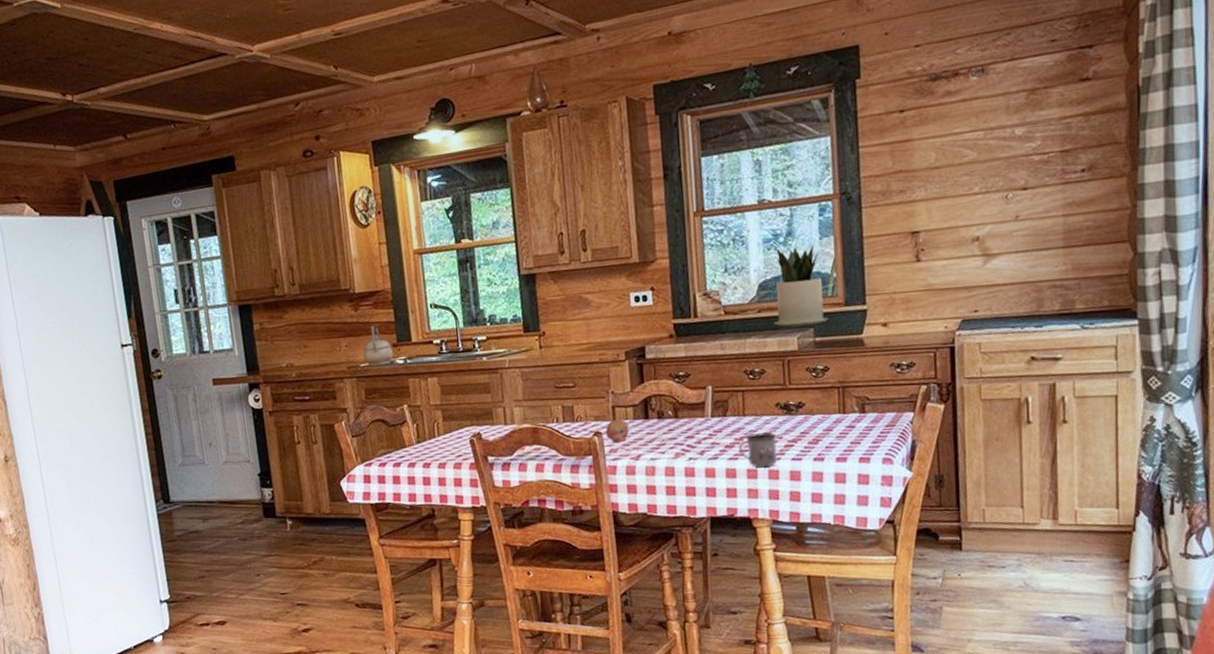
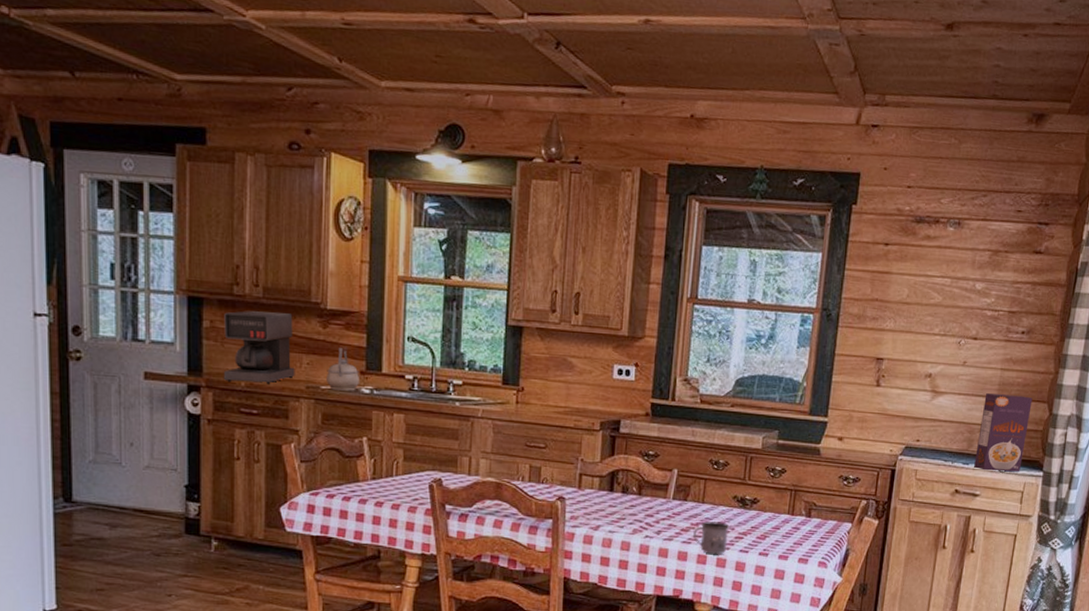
coffee maker: none [270,304,337,376] -> present [224,311,295,385]
fruit: present [605,419,629,443] -> none [569,487,592,511]
planter: present [773,245,829,328] -> none [743,350,795,429]
cereal box: none [1048,239,1110,331] -> present [974,393,1033,472]

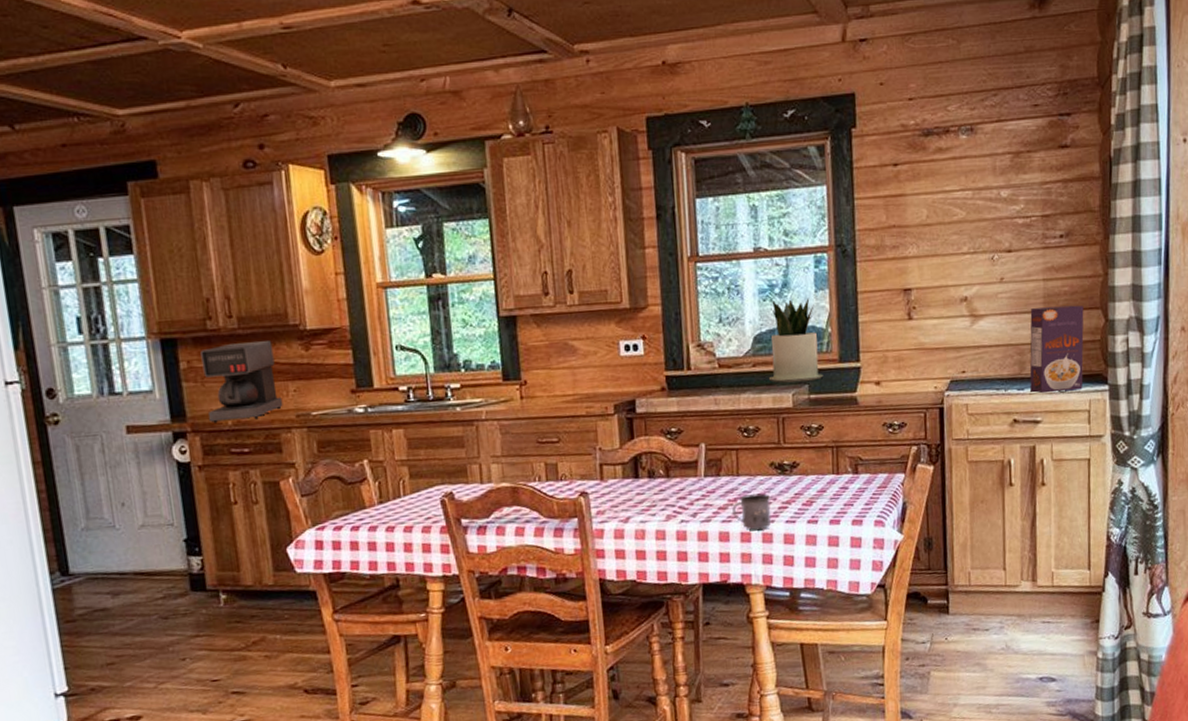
kettle: present [327,345,361,391] -> none [315,365,353,415]
planter: none [743,350,795,429] -> present [768,297,824,384]

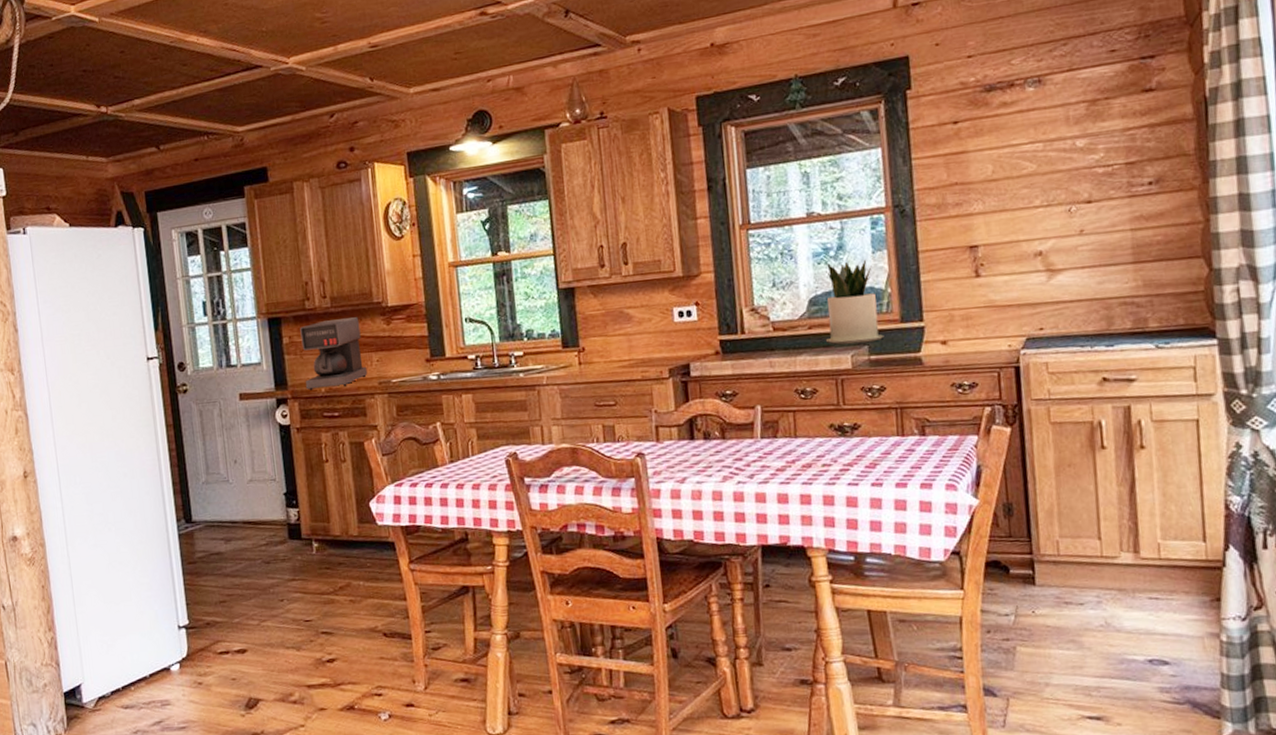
mug: present [732,493,772,530] -> none [791,455,833,492]
cereal box: present [1030,305,1084,394] -> none [1117,254,1185,350]

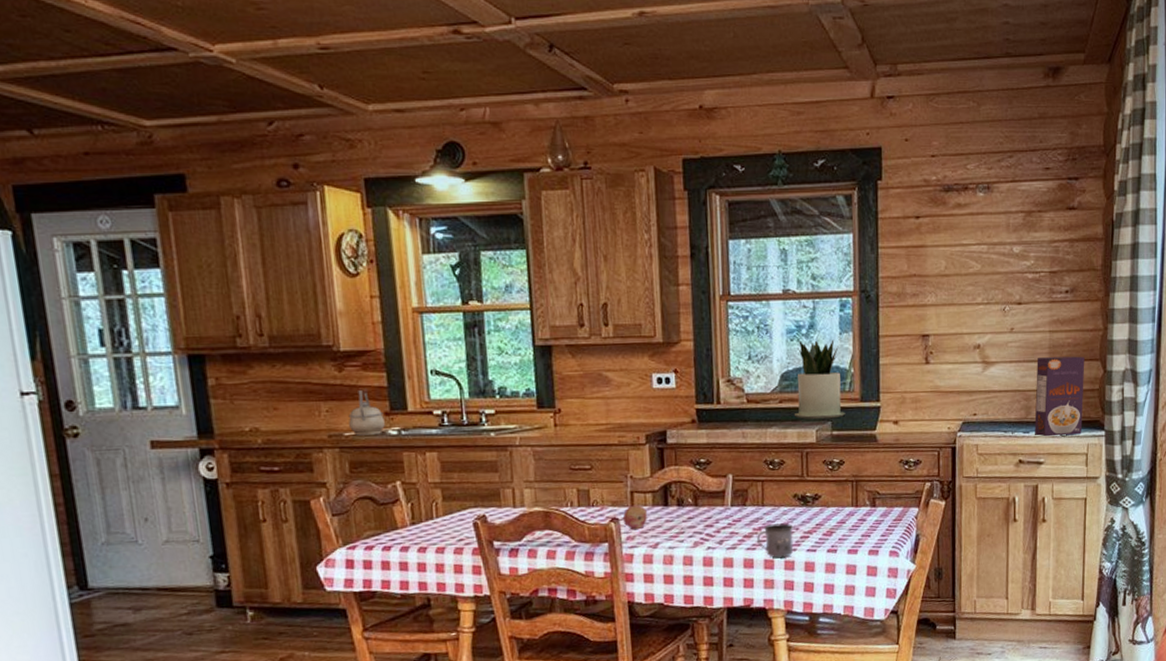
coffee maker: present [300,317,368,391] -> none [230,361,315,441]
kettle: none [395,337,427,382] -> present [348,387,386,436]
fruit: none [648,439,673,465] -> present [622,505,647,530]
mug: none [791,455,833,492] -> present [757,523,794,558]
cereal box: none [1117,254,1185,350] -> present [1034,356,1085,437]

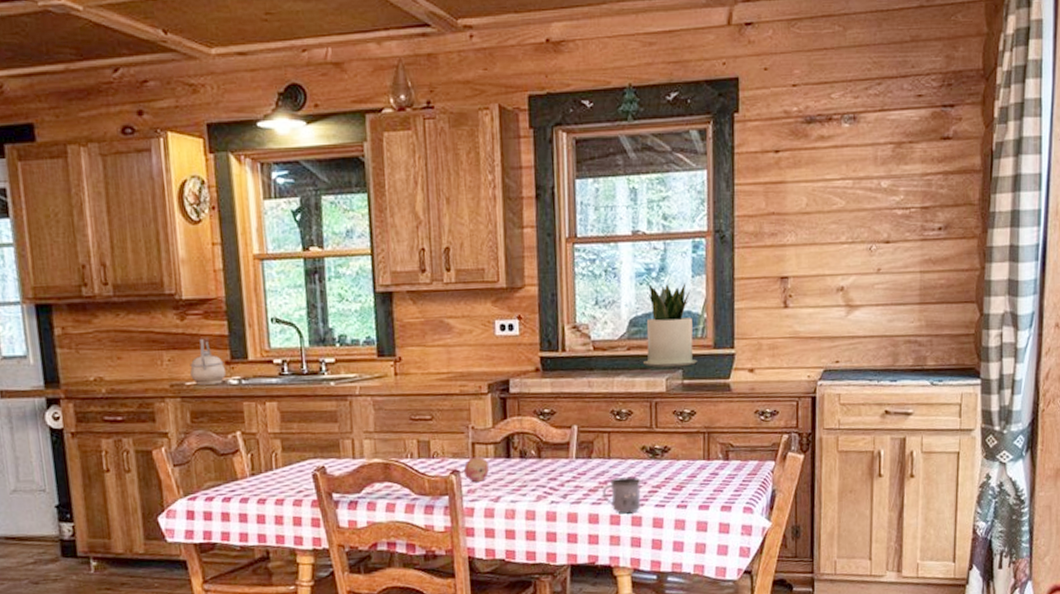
cereal box: present [1034,356,1085,437] -> none [903,298,959,386]

